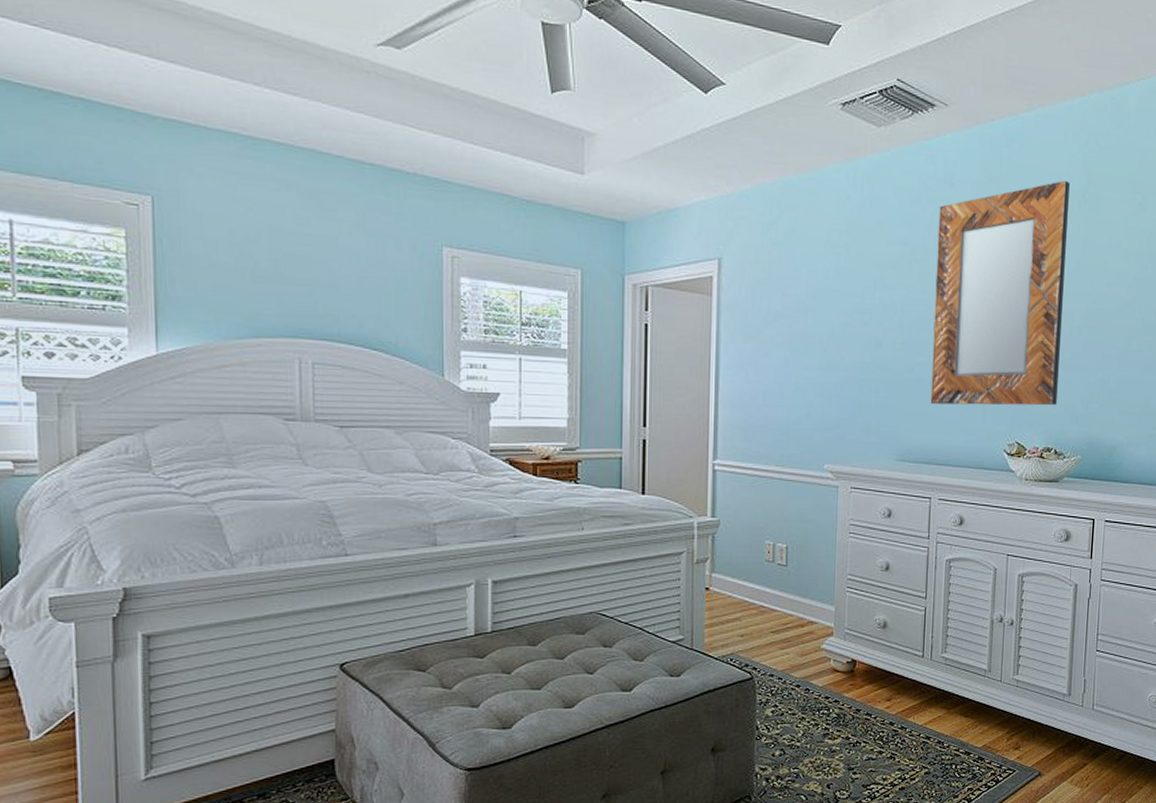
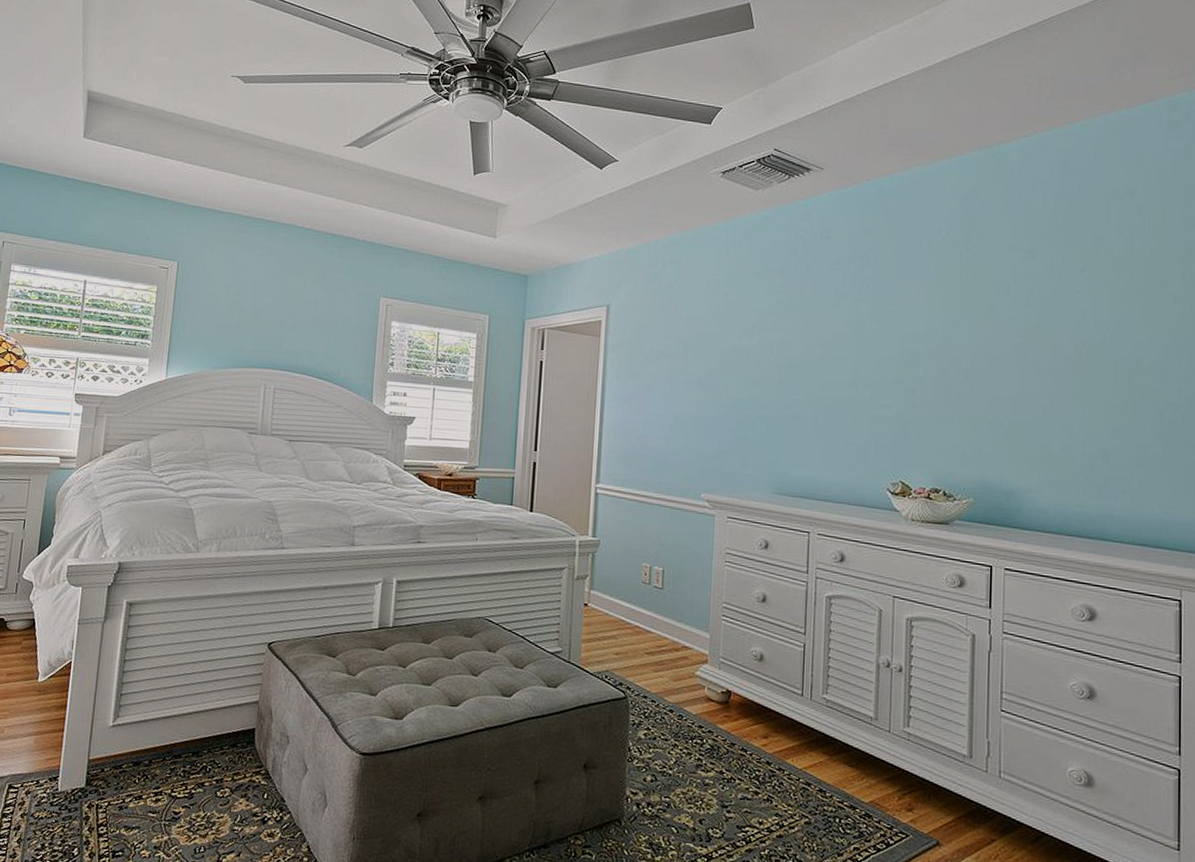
home mirror: present [930,180,1070,406] -> none [808,231,950,446]

